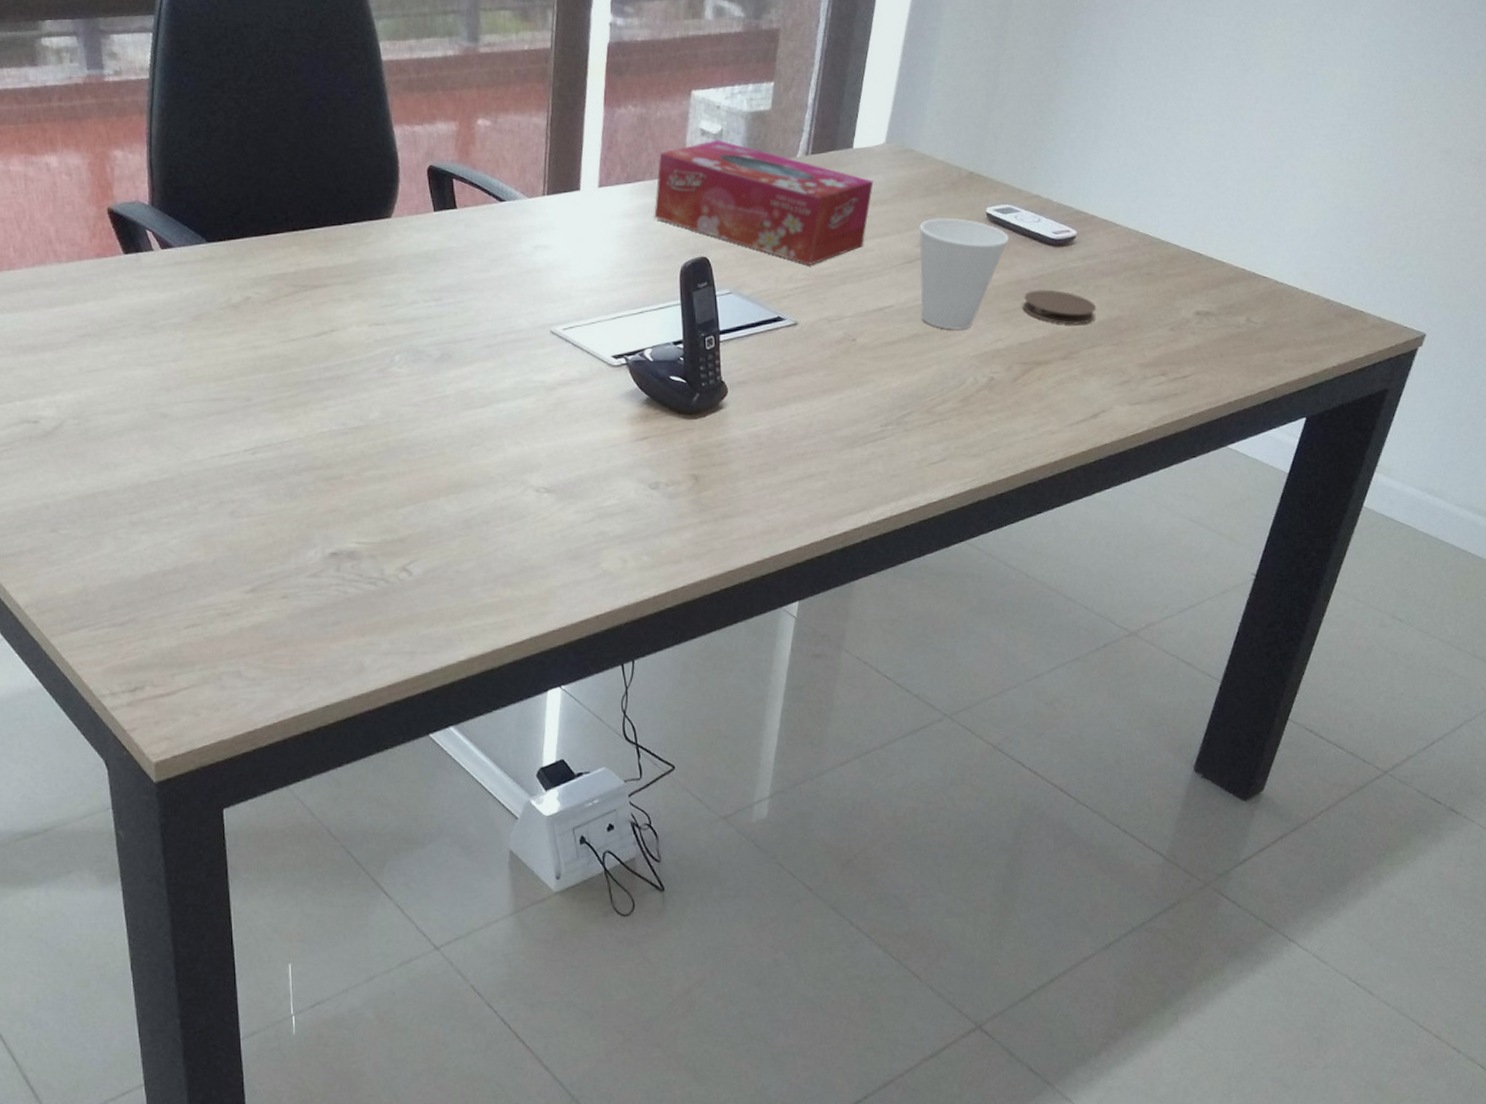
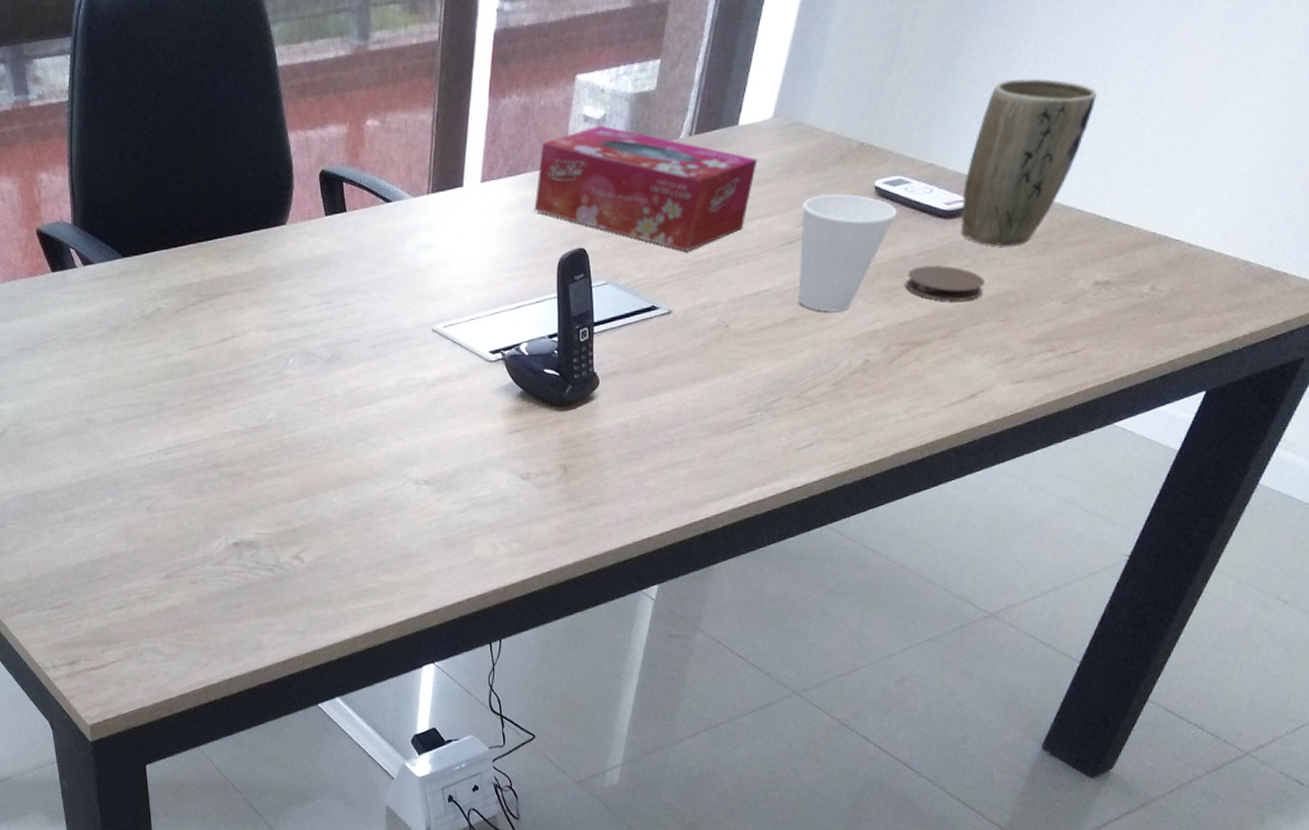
plant pot: none [1068,124,1180,275] -> present [961,78,1097,246]

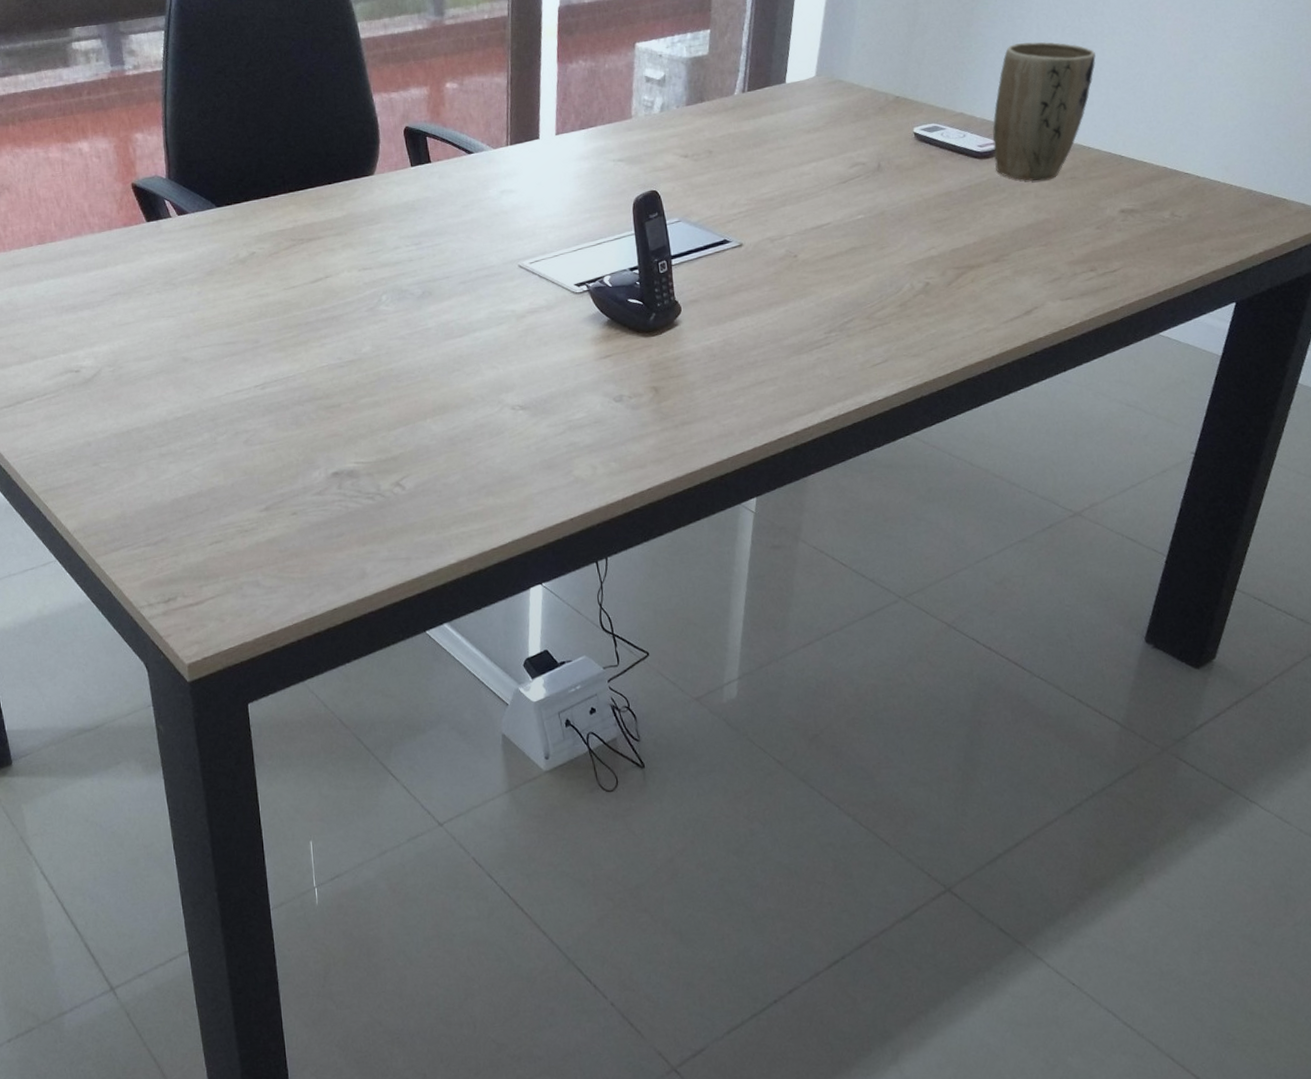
tissue box: present [534,125,758,252] -> none [607,84,807,191]
cup: present [798,193,897,312] -> none [851,139,937,242]
coaster: present [905,265,986,302] -> none [952,198,1024,230]

